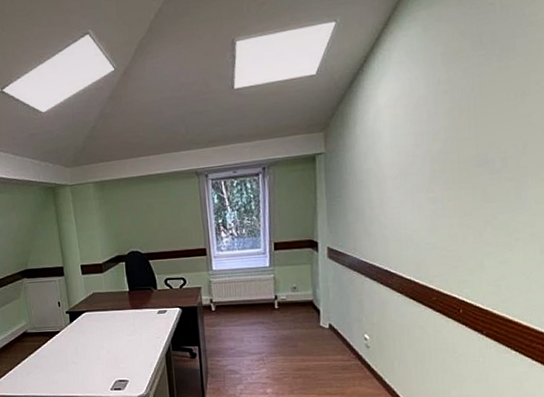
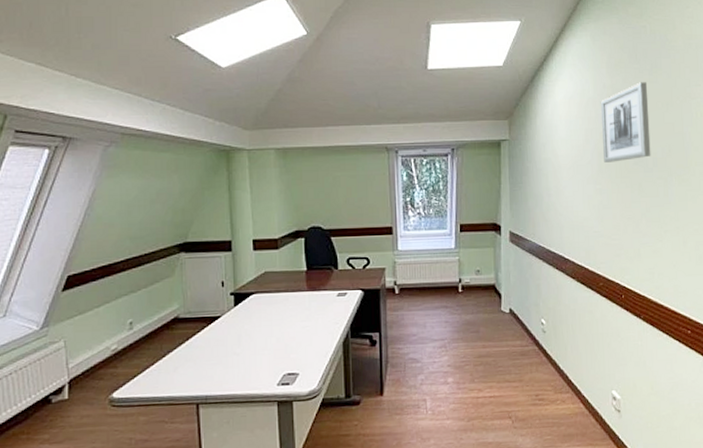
wall art: none [433,70,499,168] -> present [600,82,651,163]

